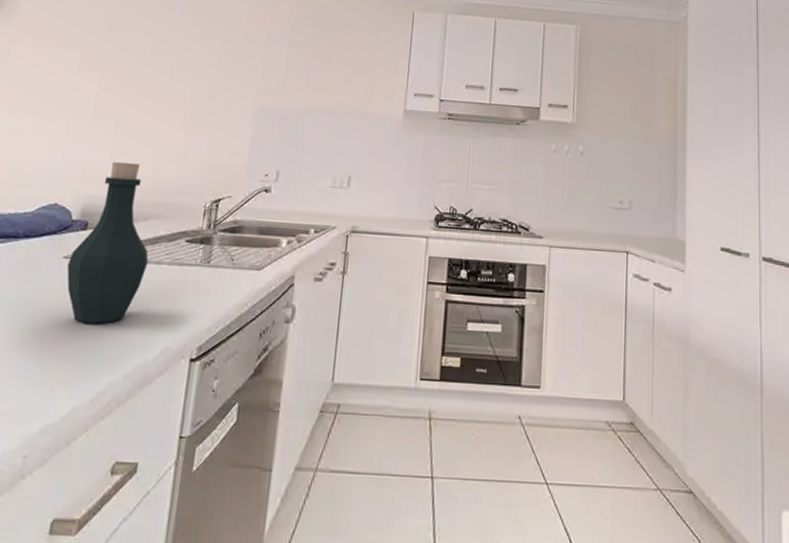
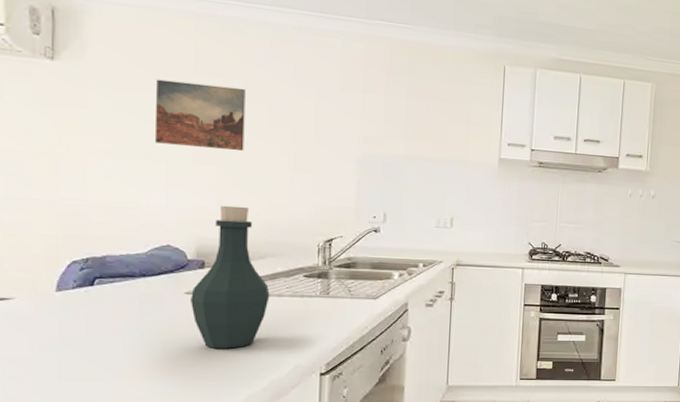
wall art: none [61,35,153,105] -> present [154,79,246,152]

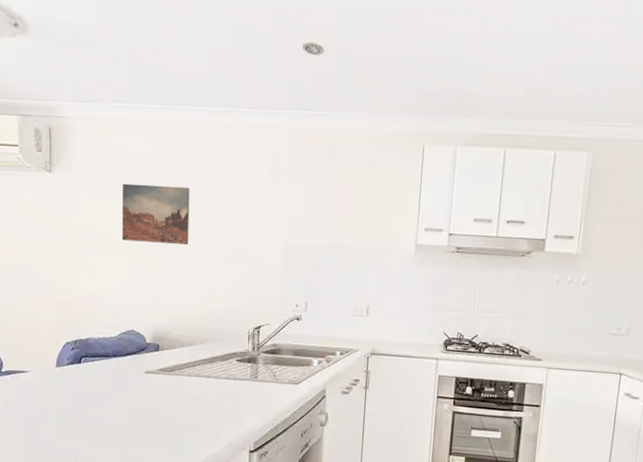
bottle: present [191,205,270,349] -> none [149,294,209,423]

